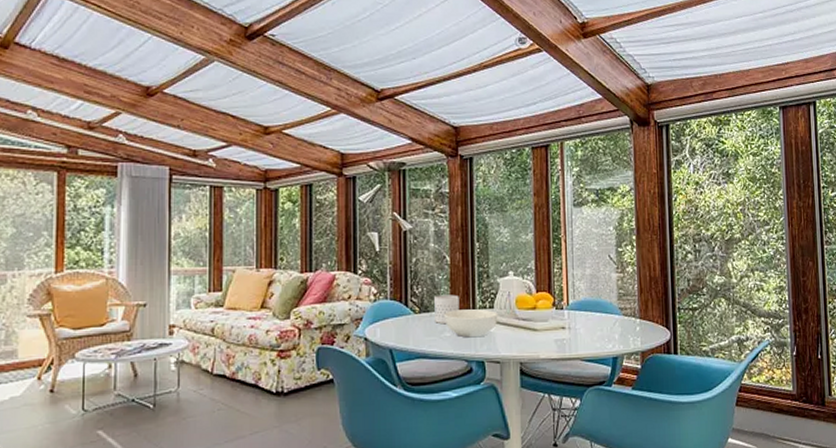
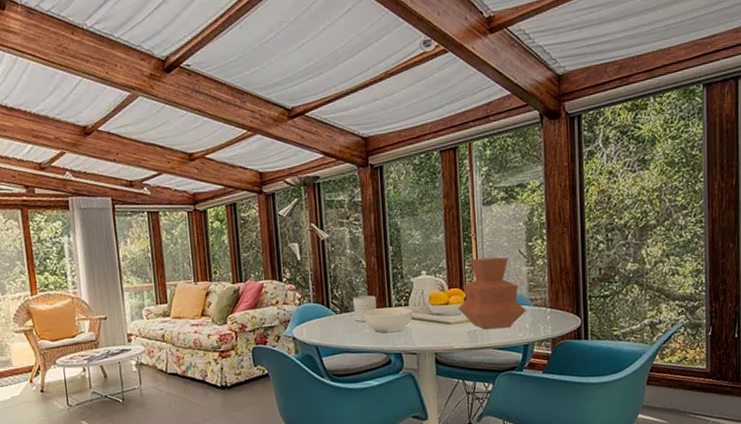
vase: none [546,261,616,338] -> present [459,257,526,329]

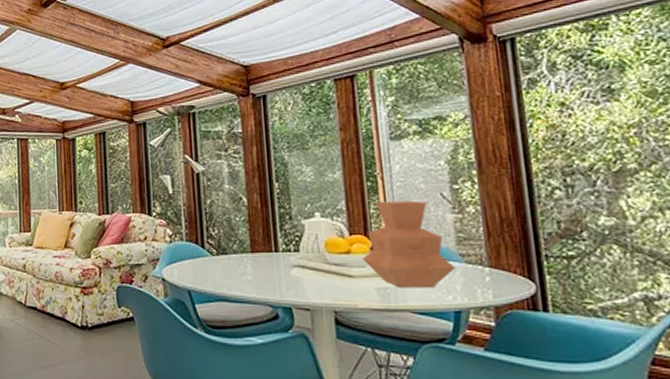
mug: present [353,295,377,322] -> none [232,237,261,267]
bowl: present [362,307,414,333] -> none [242,252,306,282]

